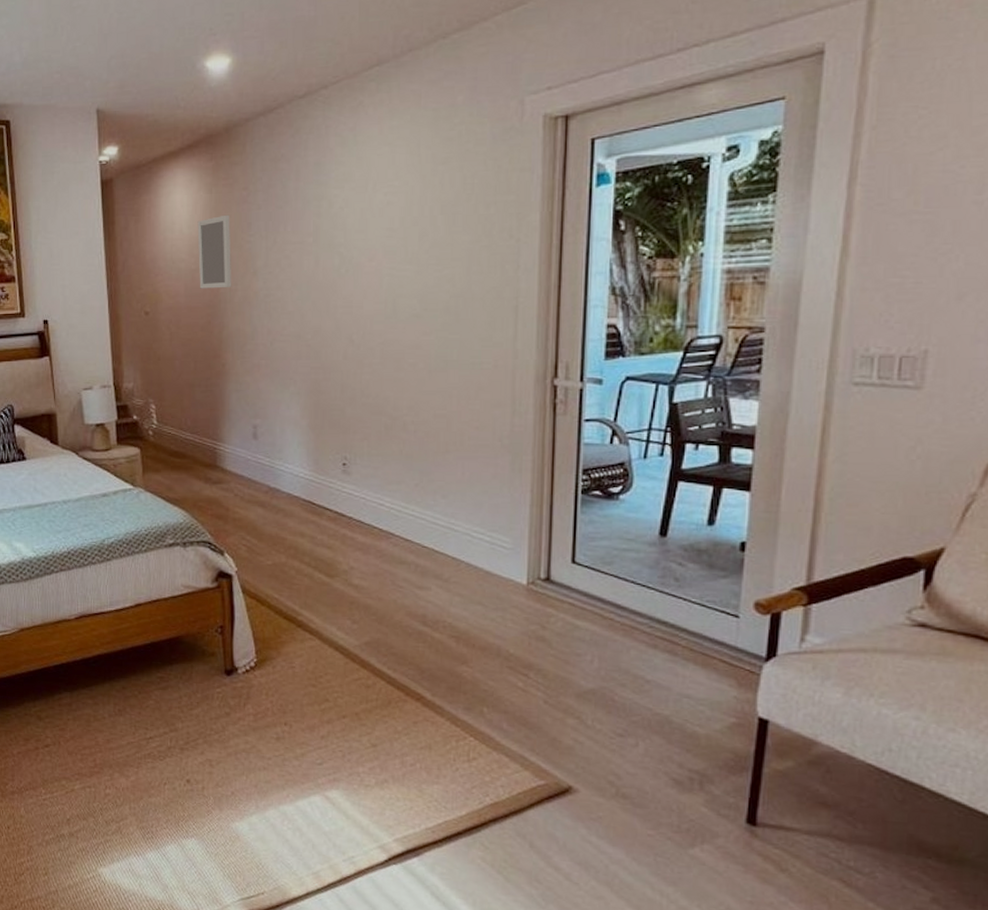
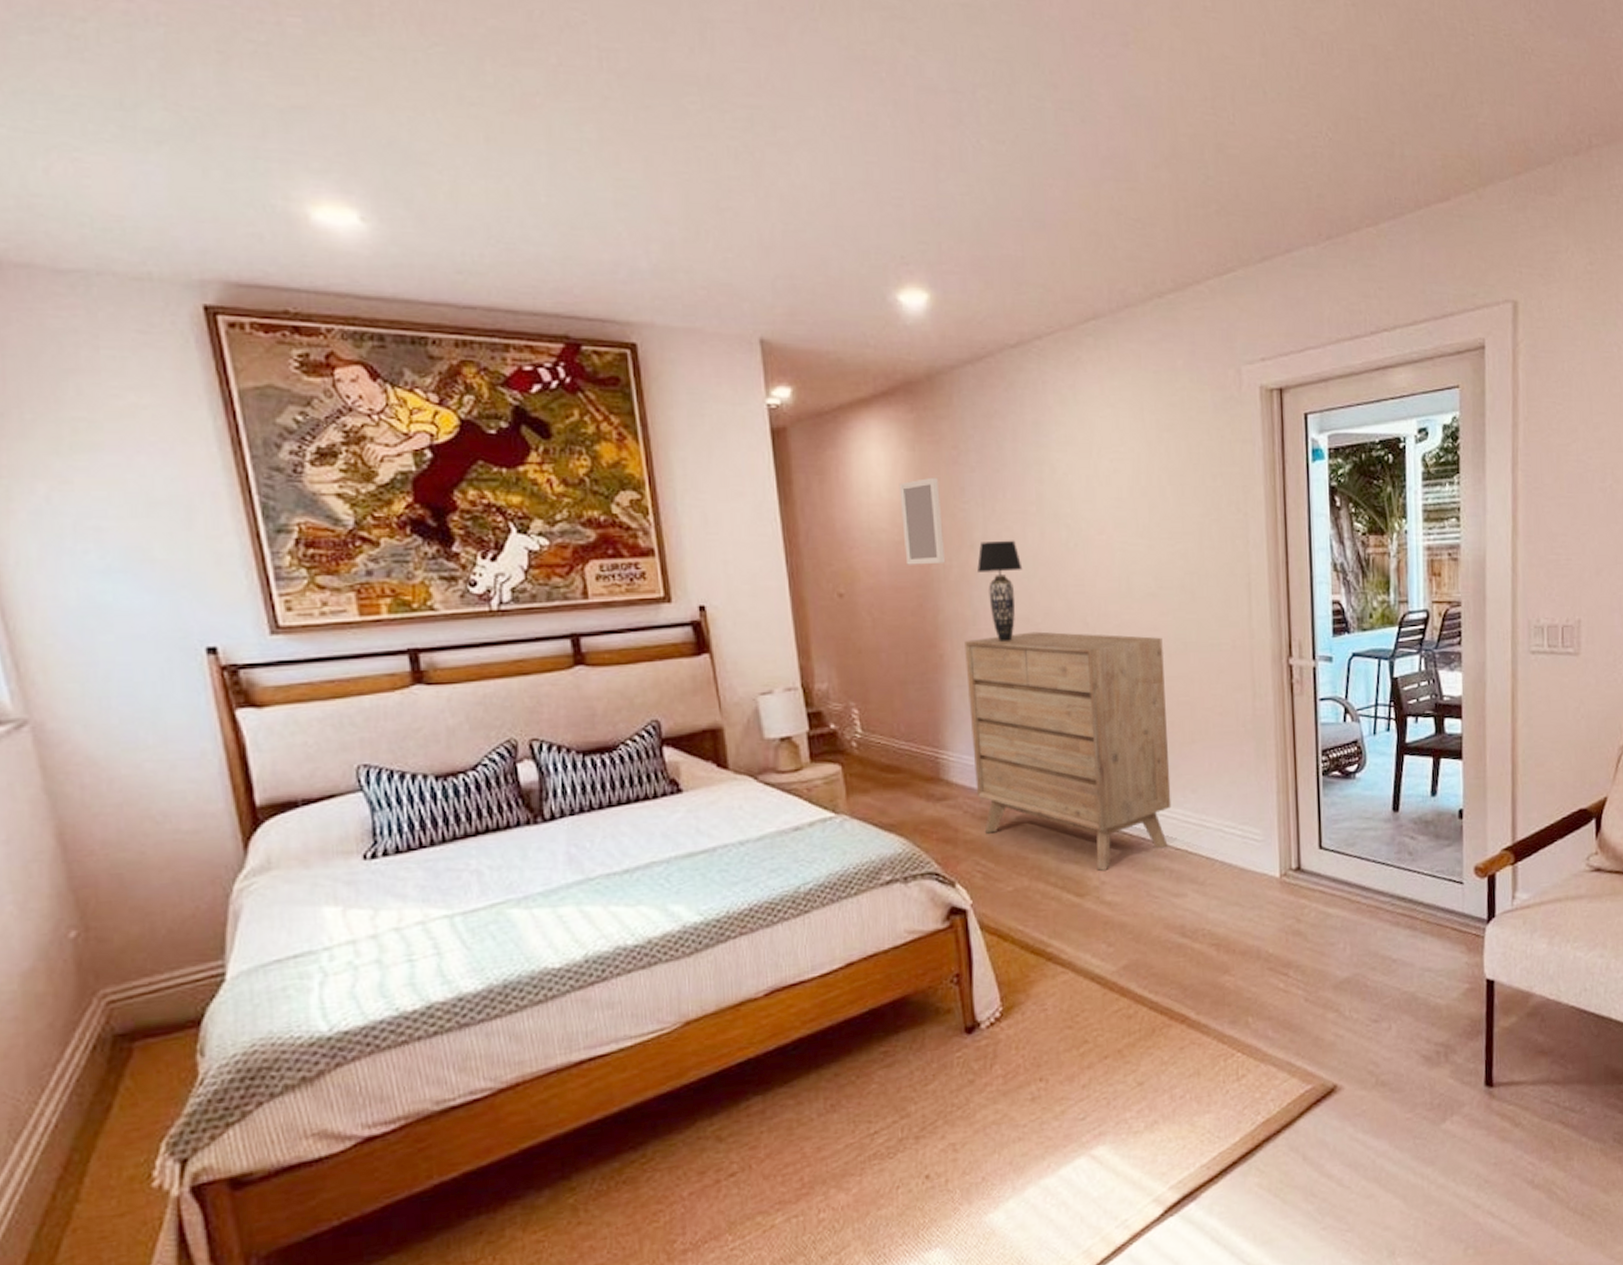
dresser: none [243,346,424,557] -> present [965,631,1172,871]
table lamp: none [258,267,298,354] -> present [977,540,1023,641]

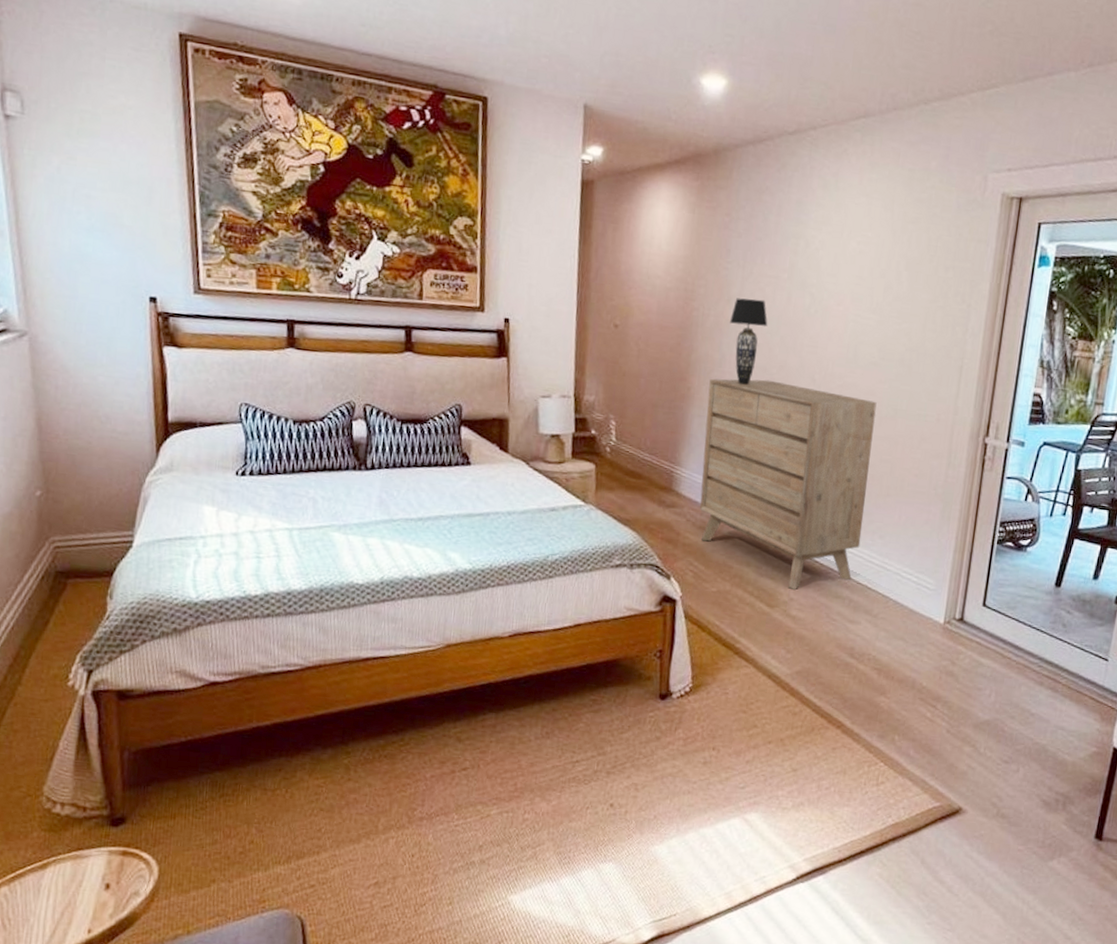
home mirror: present [899,477,946,565] -> none [672,237,710,312]

